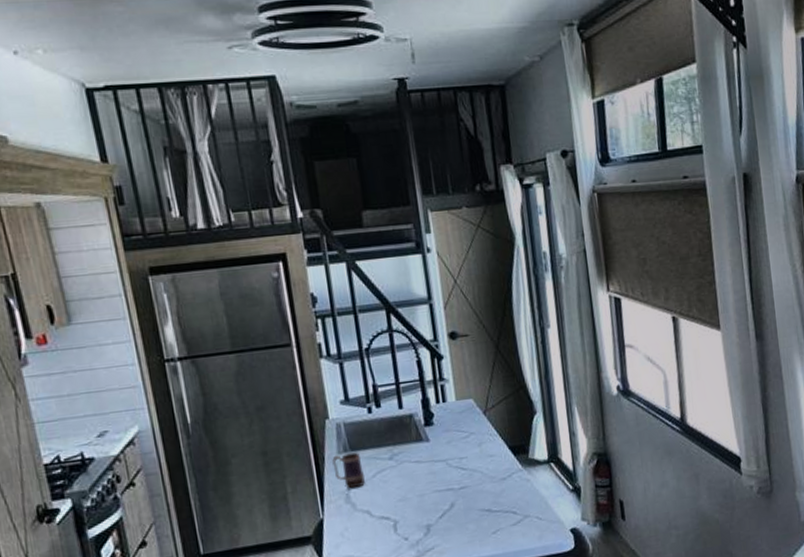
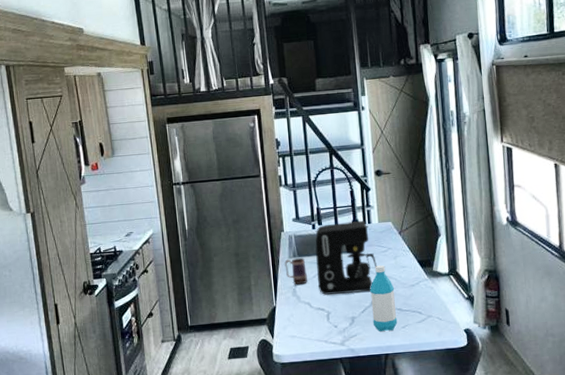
coffee maker: none [372,398,457,499] -> present [315,220,377,295]
water bottle: none [449,455,487,541] -> present [370,265,398,332]

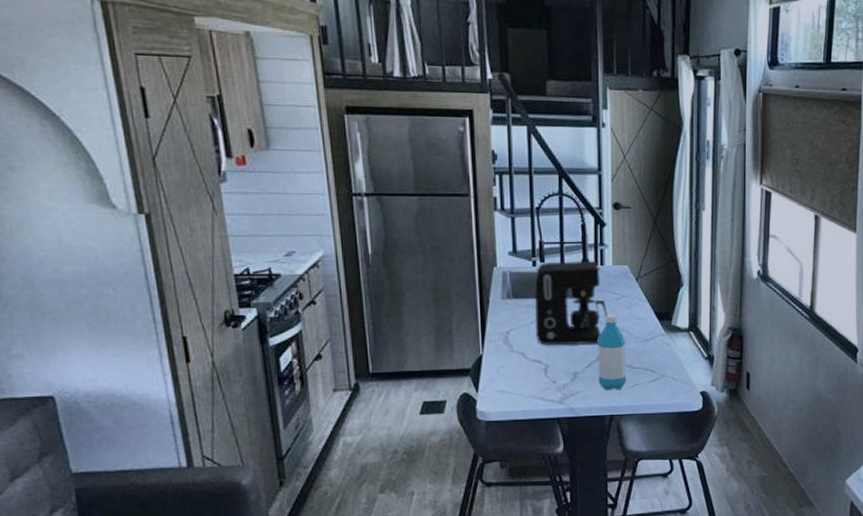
mug: present [284,258,307,285] -> none [496,300,523,332]

